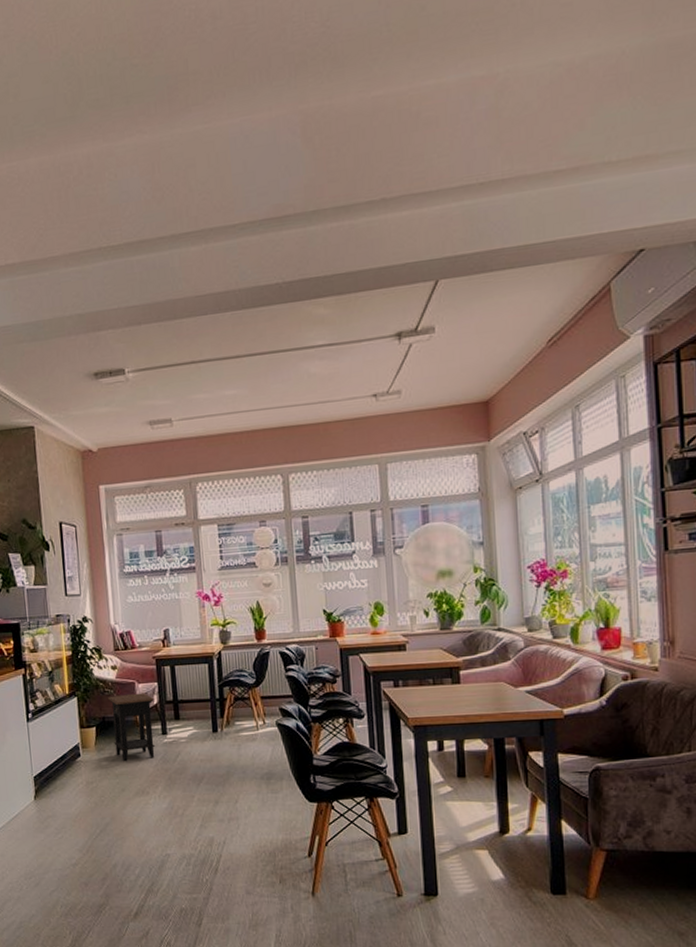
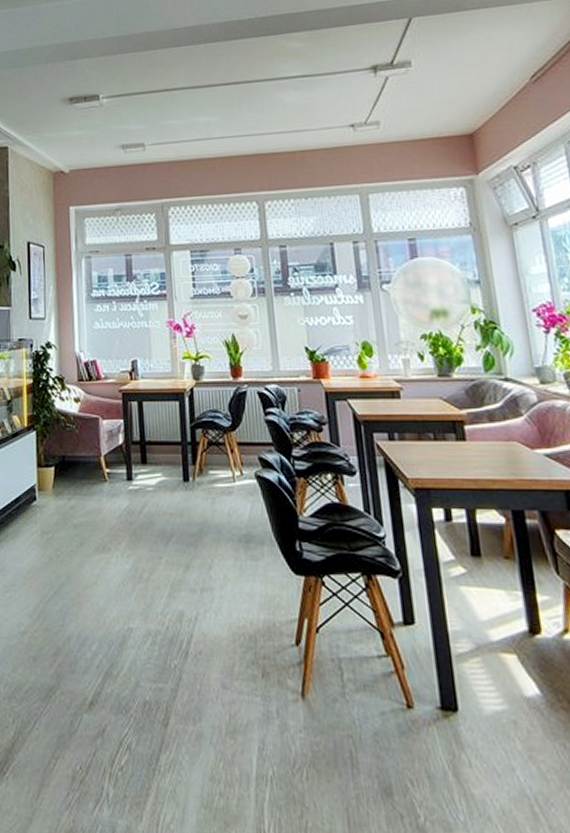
side table: present [107,693,156,762] -> none [68,430,119,511]

